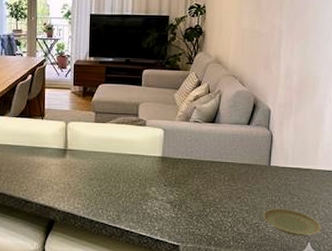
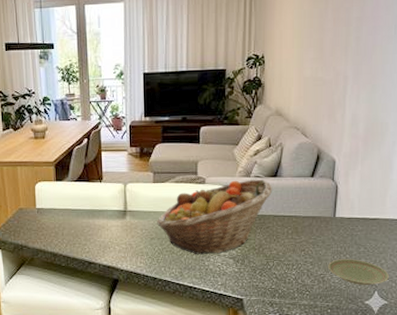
fruit basket: none [96,124,211,198] -> present [157,179,273,254]

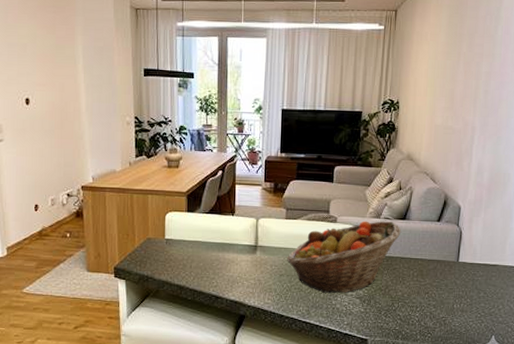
plate: present [328,259,389,285] -> none [450,303,506,329]

